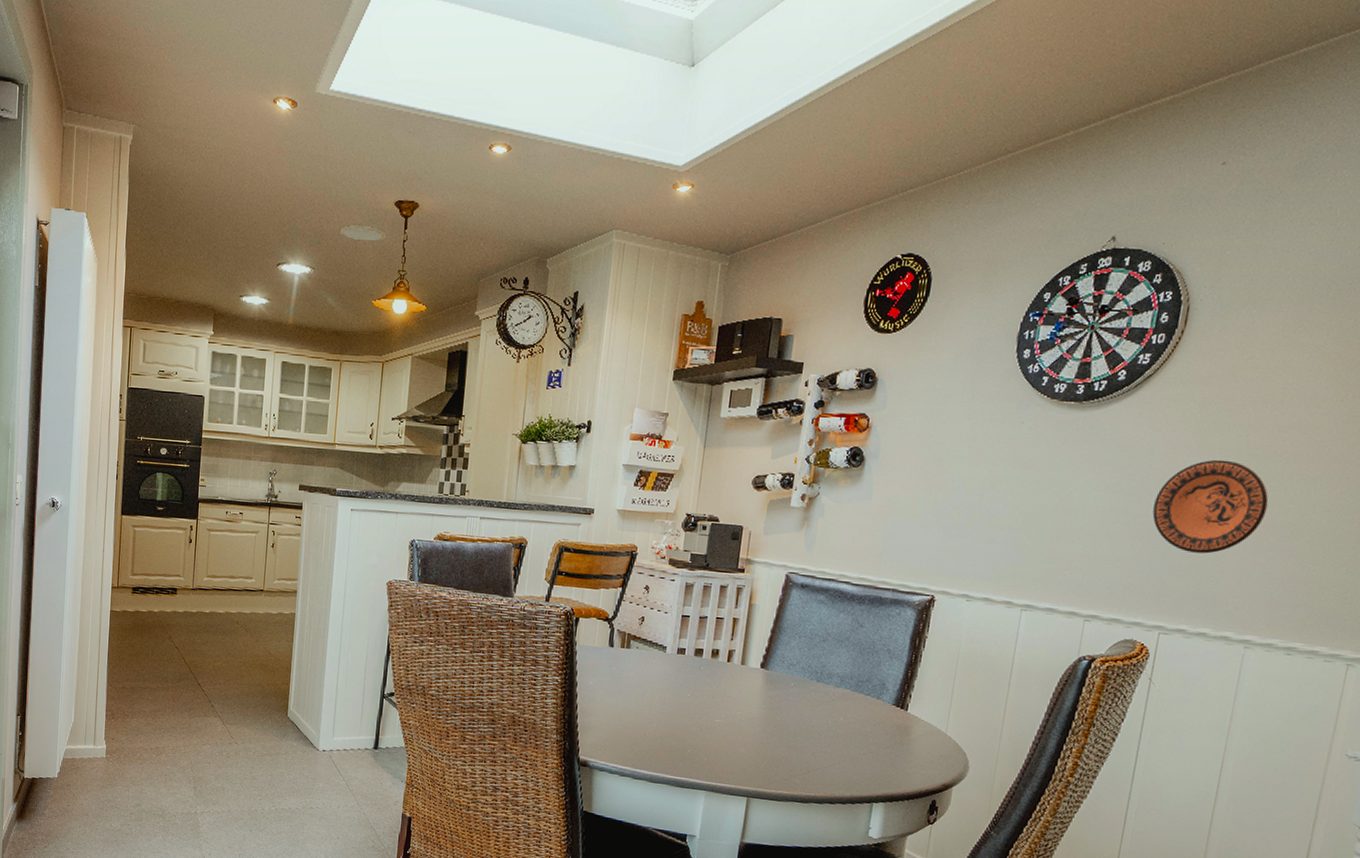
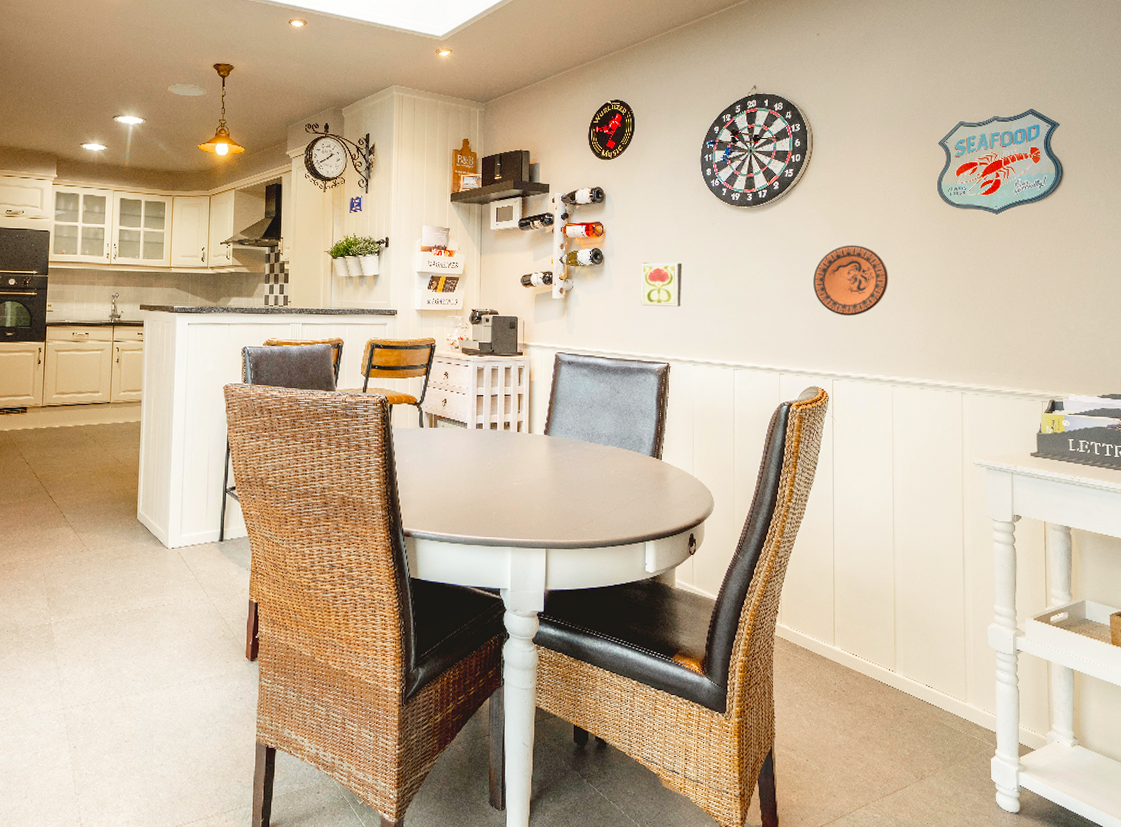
decorative tile: none [907,468,971,527] -> present [641,262,683,307]

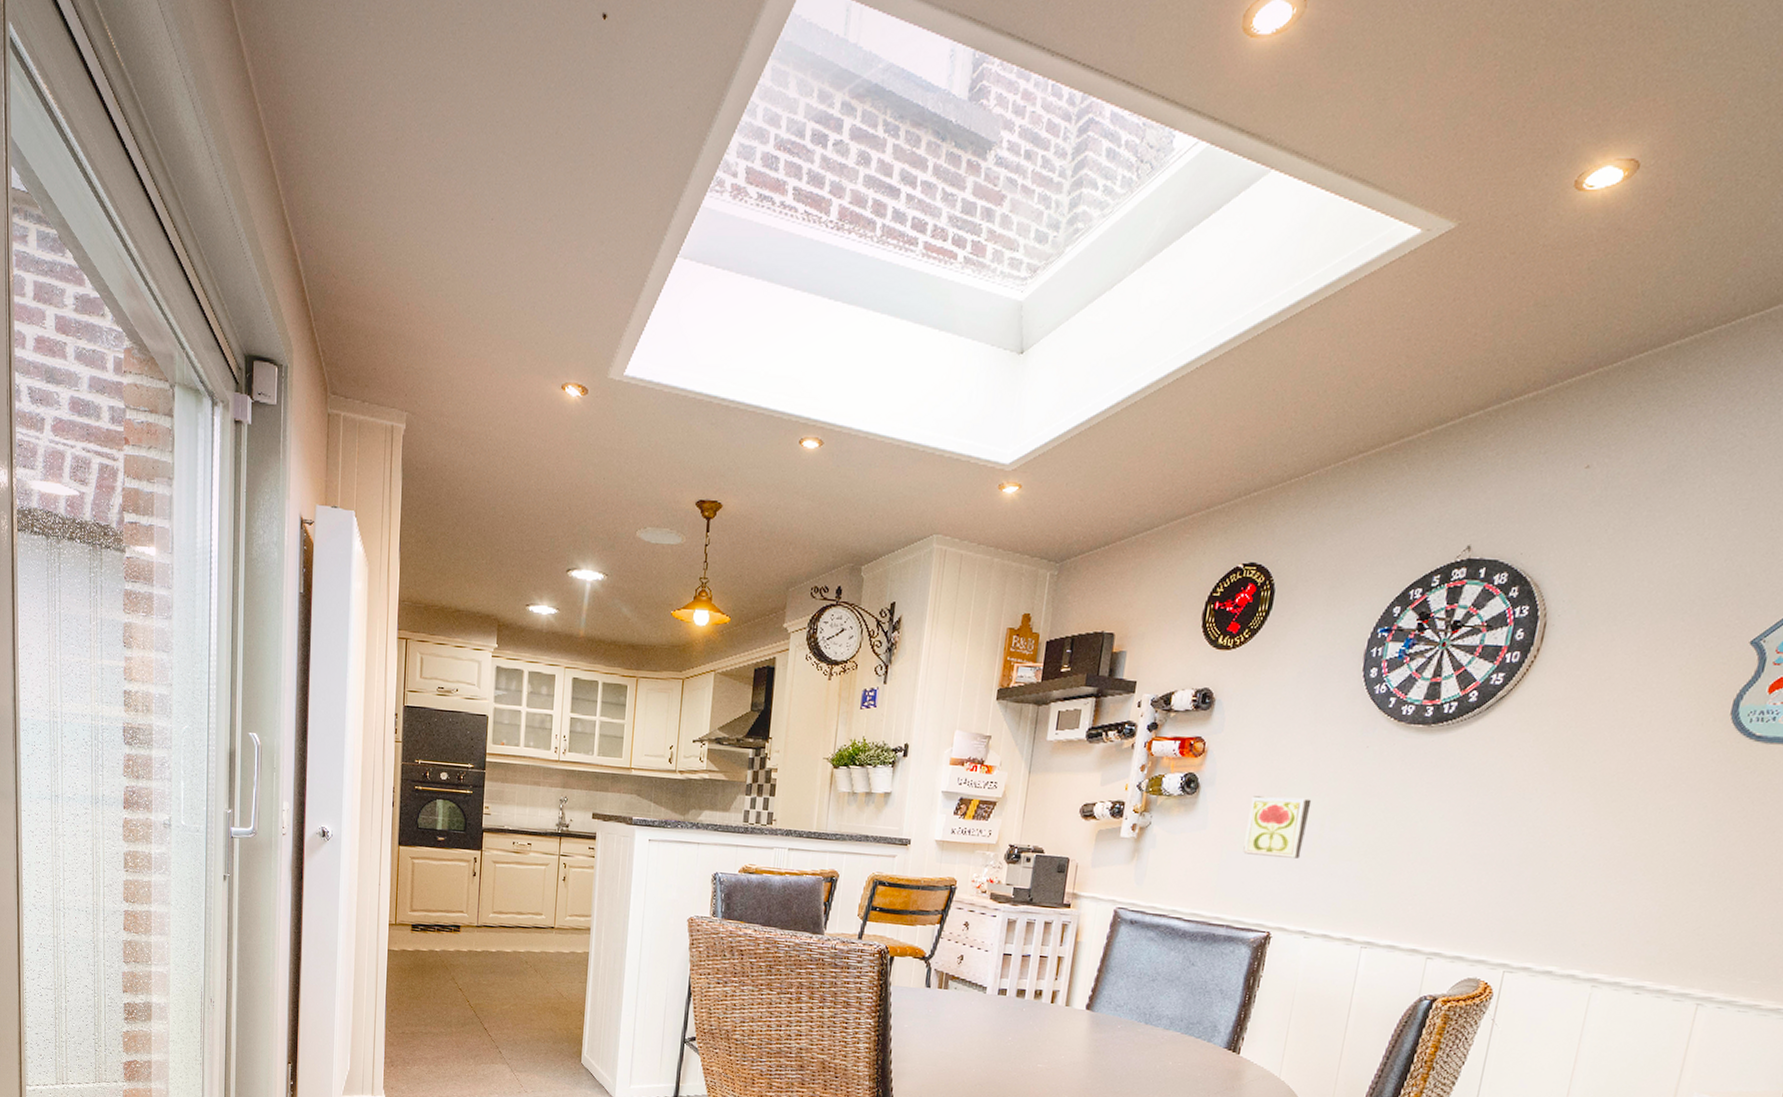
decorative plate: present [813,245,888,316] -> none [1500,787,1622,888]

